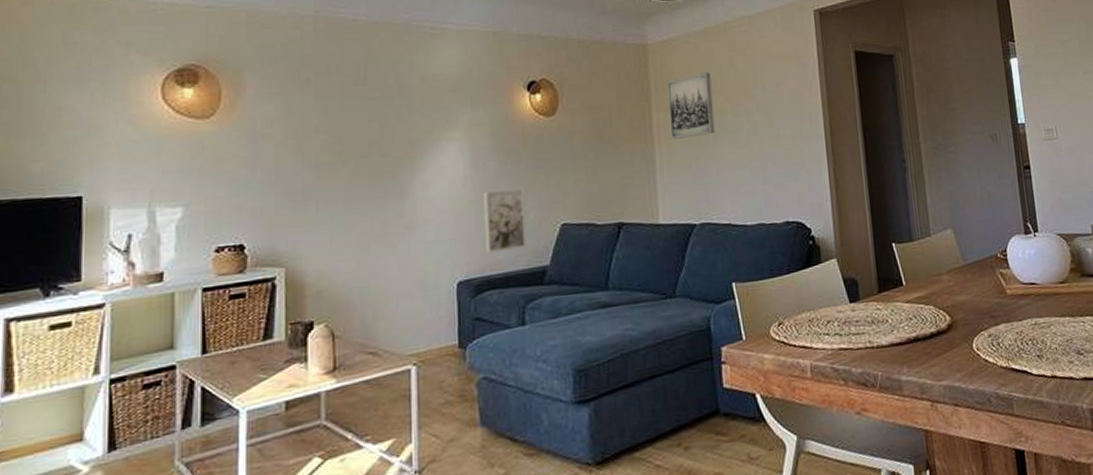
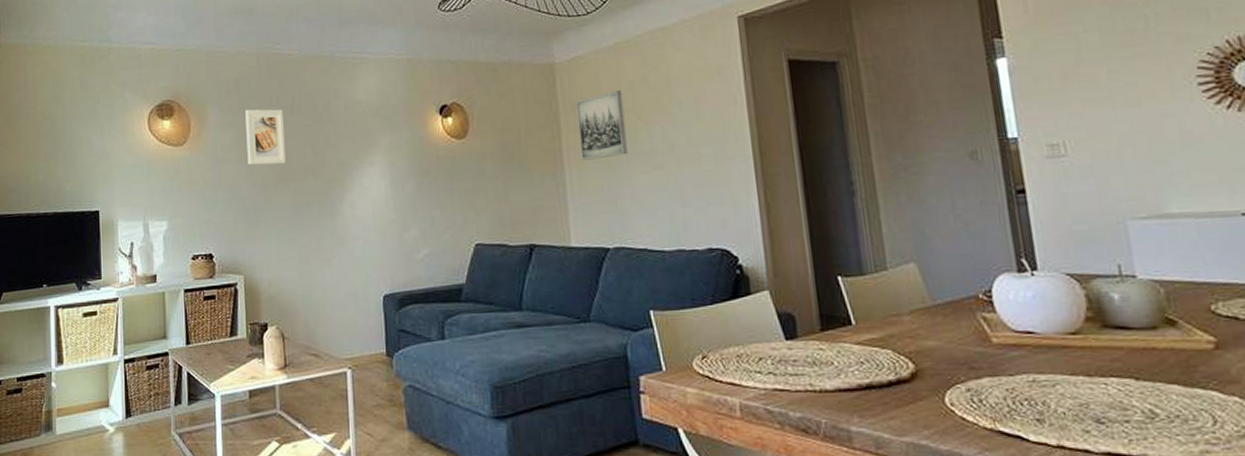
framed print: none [296,78,345,142] -> present [245,109,286,166]
wall art: present [483,189,527,254] -> none [403,209,444,270]

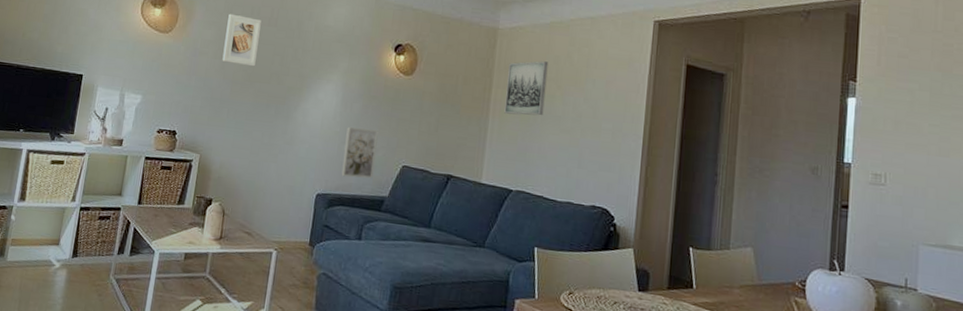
wall art: none [403,209,444,270] -> present [341,127,379,179]

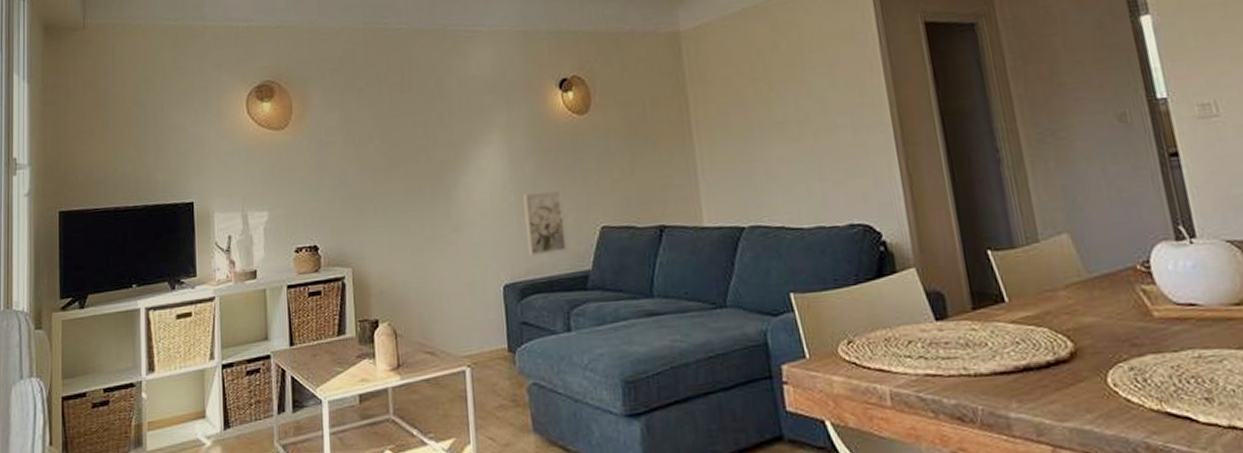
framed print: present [222,13,262,67] -> none [351,87,395,149]
wall art: present [504,61,549,116] -> none [703,58,761,134]

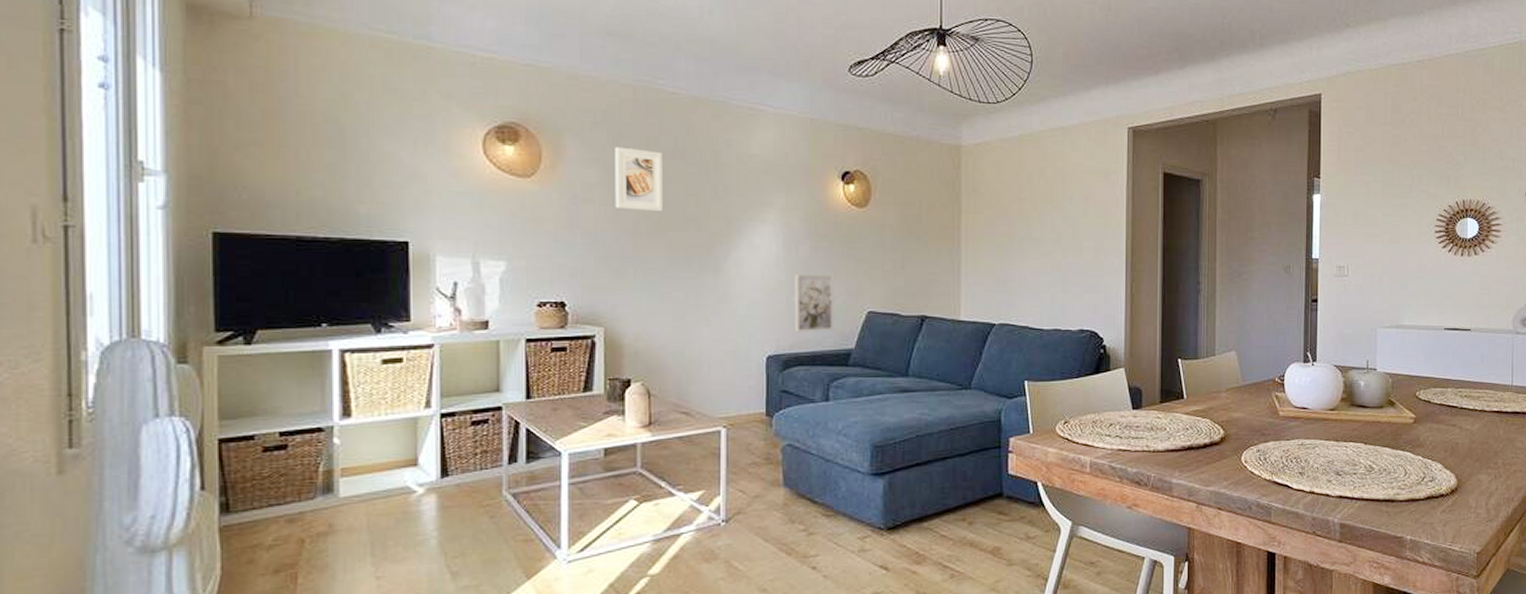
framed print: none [351,87,395,149] -> present [615,146,662,212]

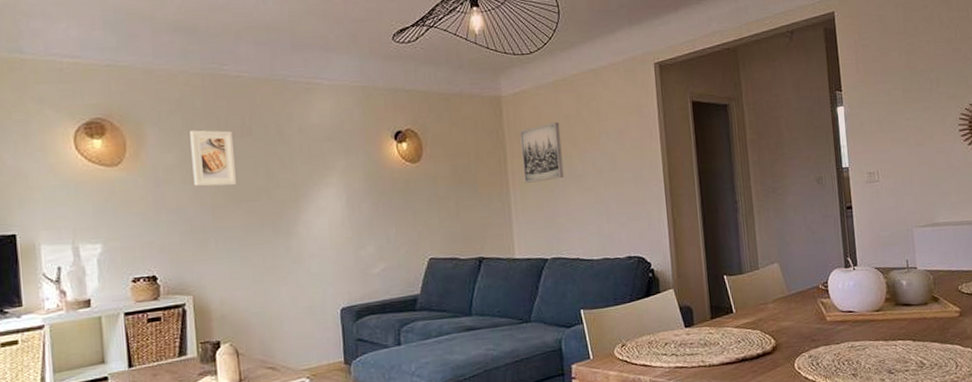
wall art: present [795,275,834,332] -> none [359,227,400,284]
wall art: none [978,179,1021,242] -> present [520,122,564,183]

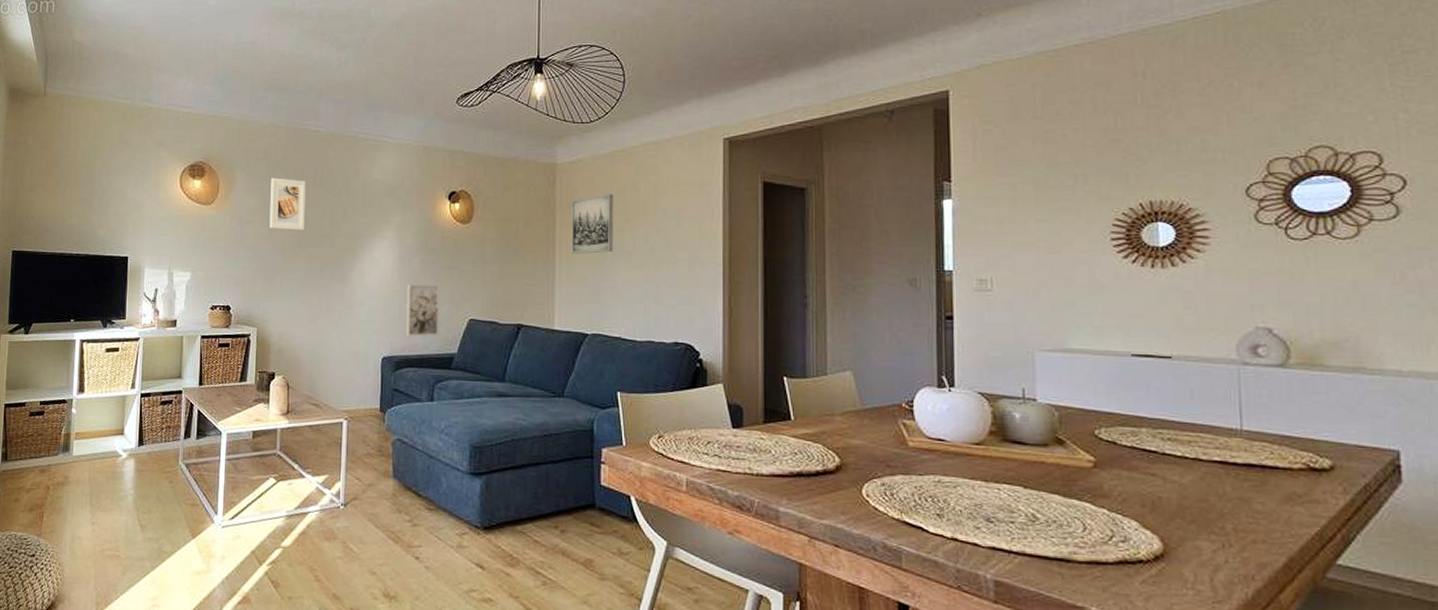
wall art: none [359,227,400,284] -> present [406,284,440,337]

